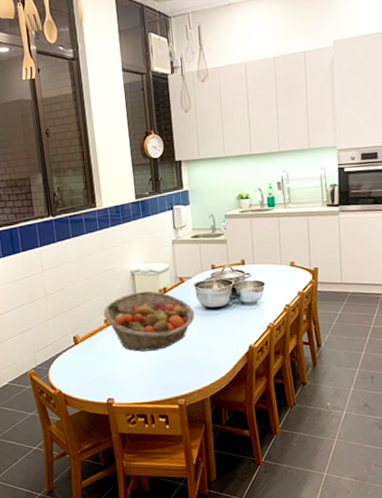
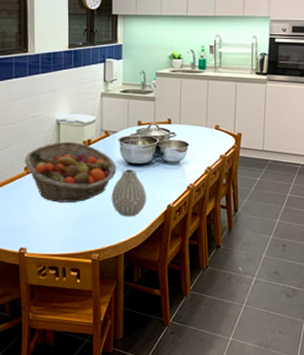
vase: none [191,312,227,361] -> present [111,168,146,217]

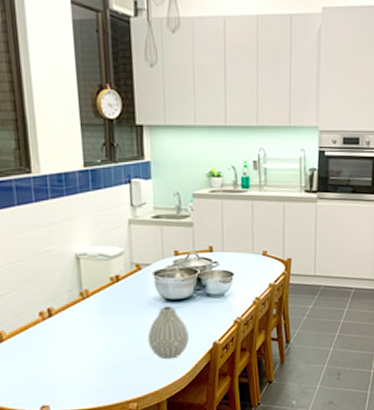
fruit basket: present [24,141,117,202] -> none [38,278,153,350]

